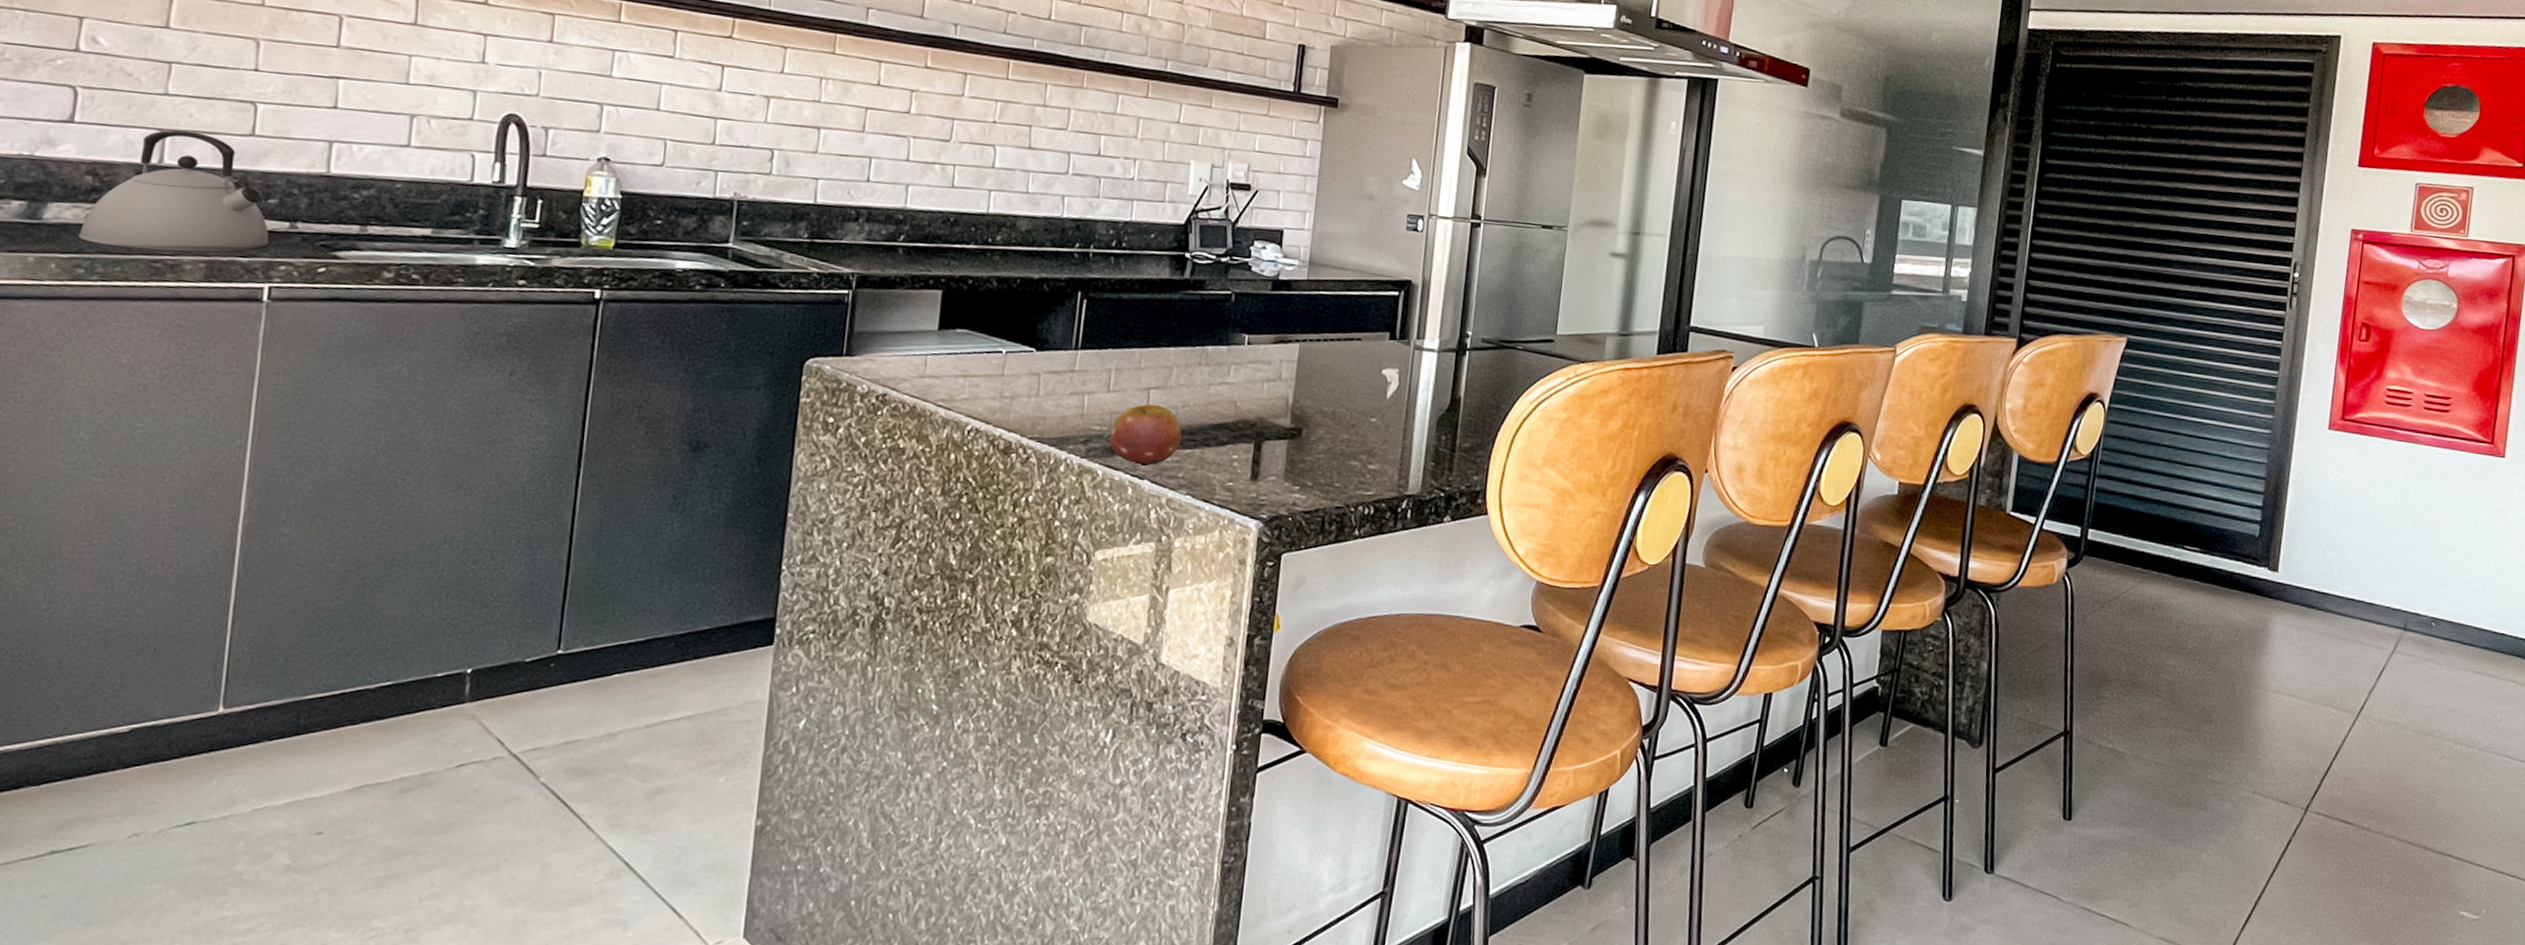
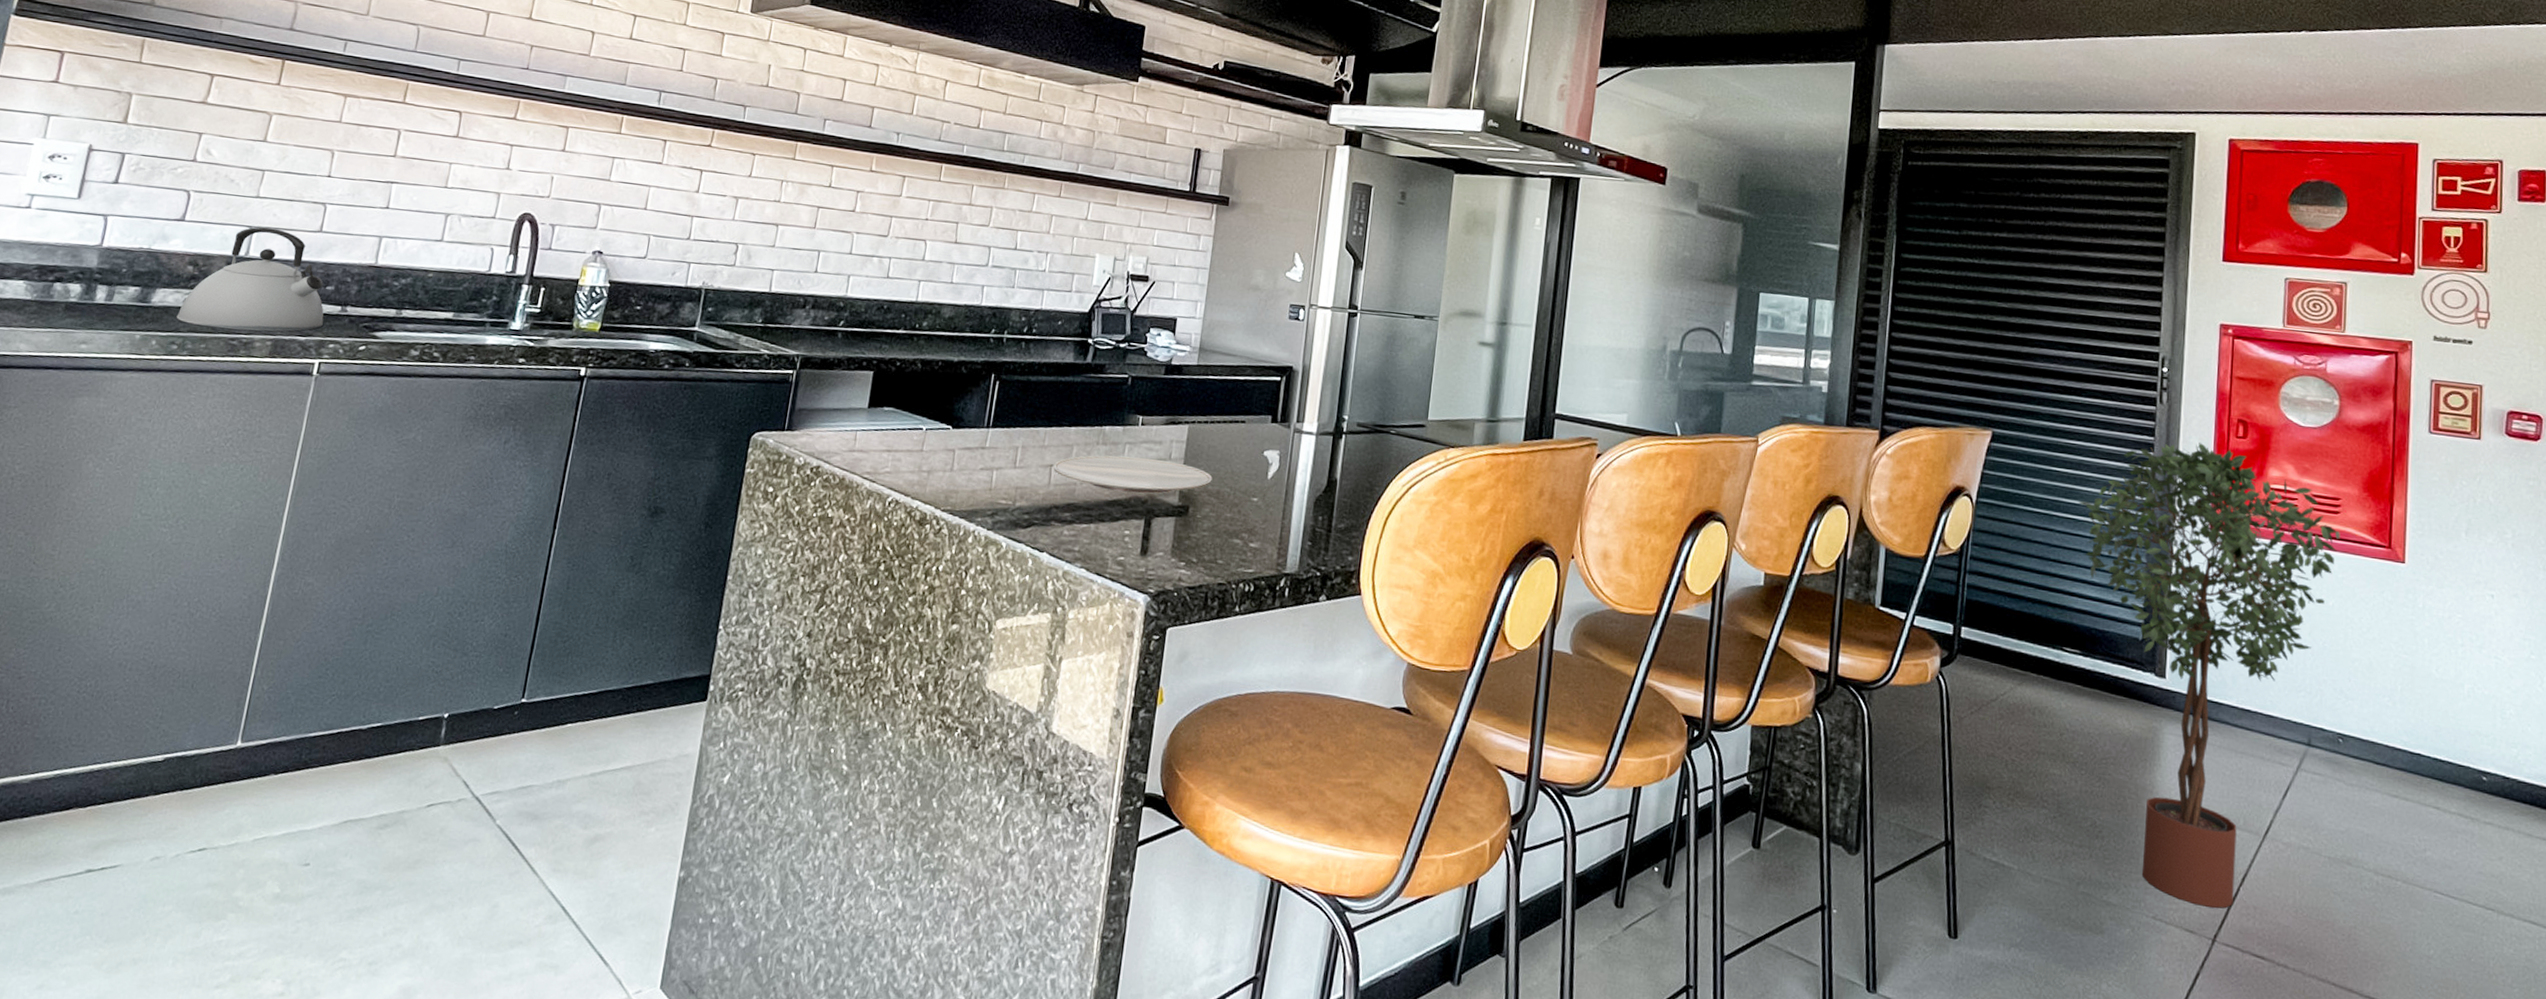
fruit: present [1109,404,1182,465] -> none [1014,480,1080,539]
plate: none [1151,376,1327,416] -> present [1052,455,1212,494]
potted tree: none [2206,345,2448,781] -> present [2078,442,2340,909]

